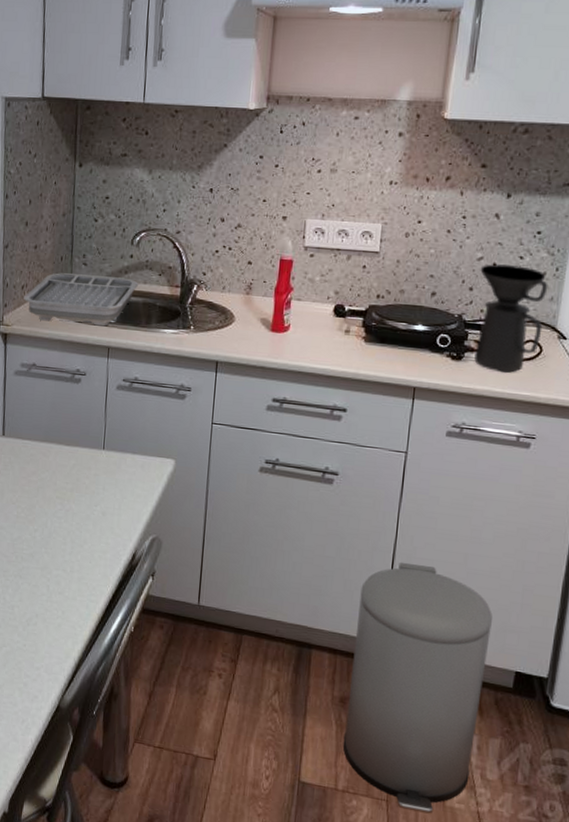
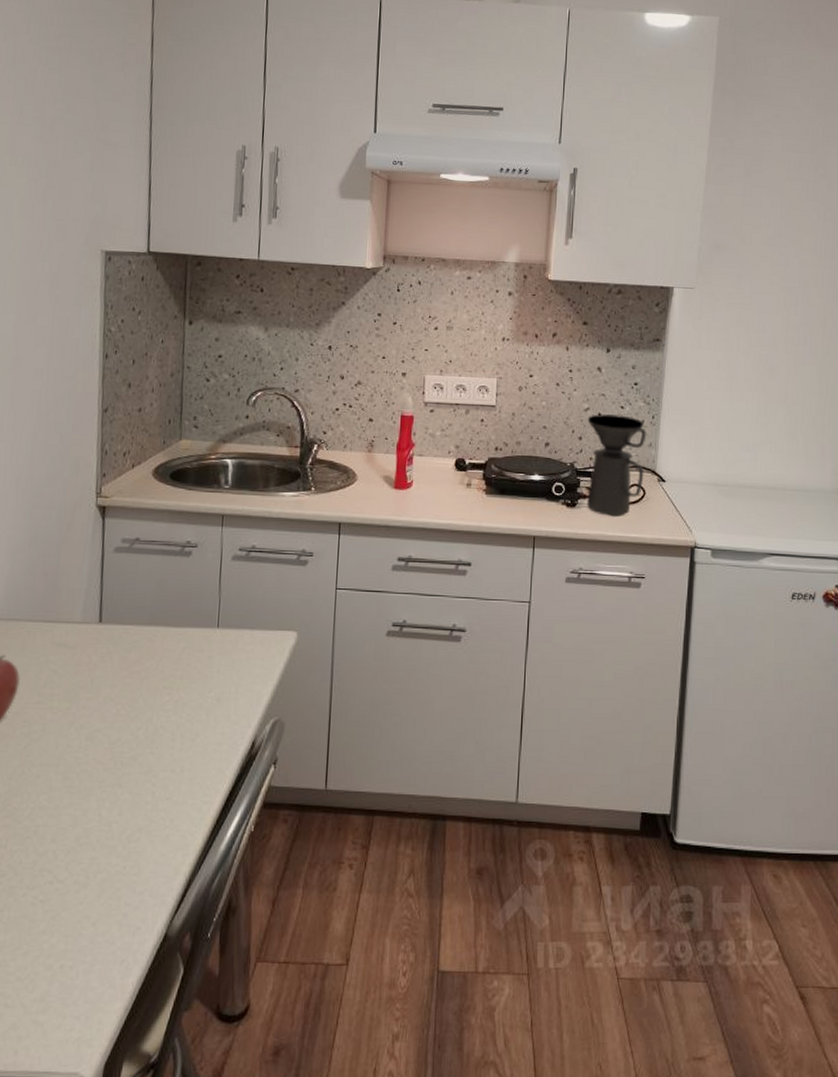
dish rack: present [24,272,139,327] -> none [125,437,256,493]
pedal bin: present [343,561,493,814] -> none [481,714,618,980]

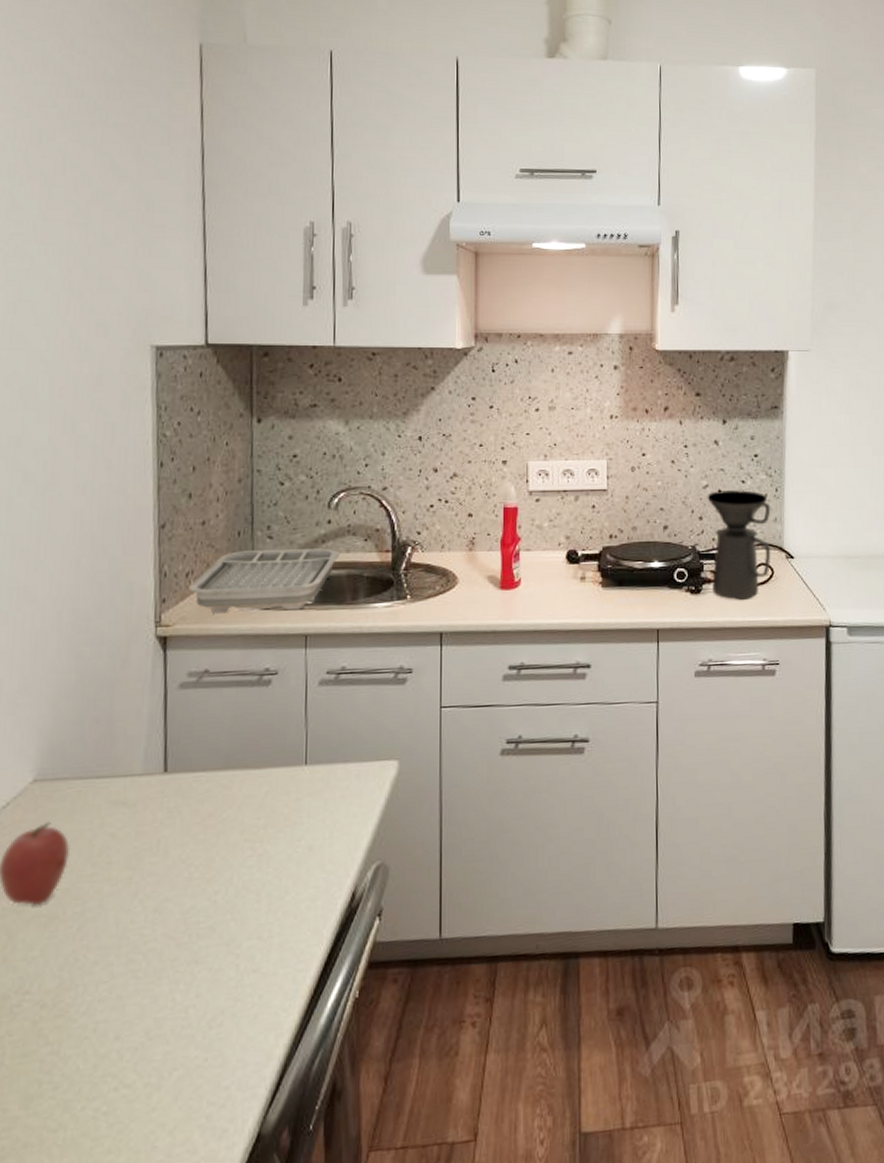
dish rack: none [125,437,256,493] -> present [189,548,341,614]

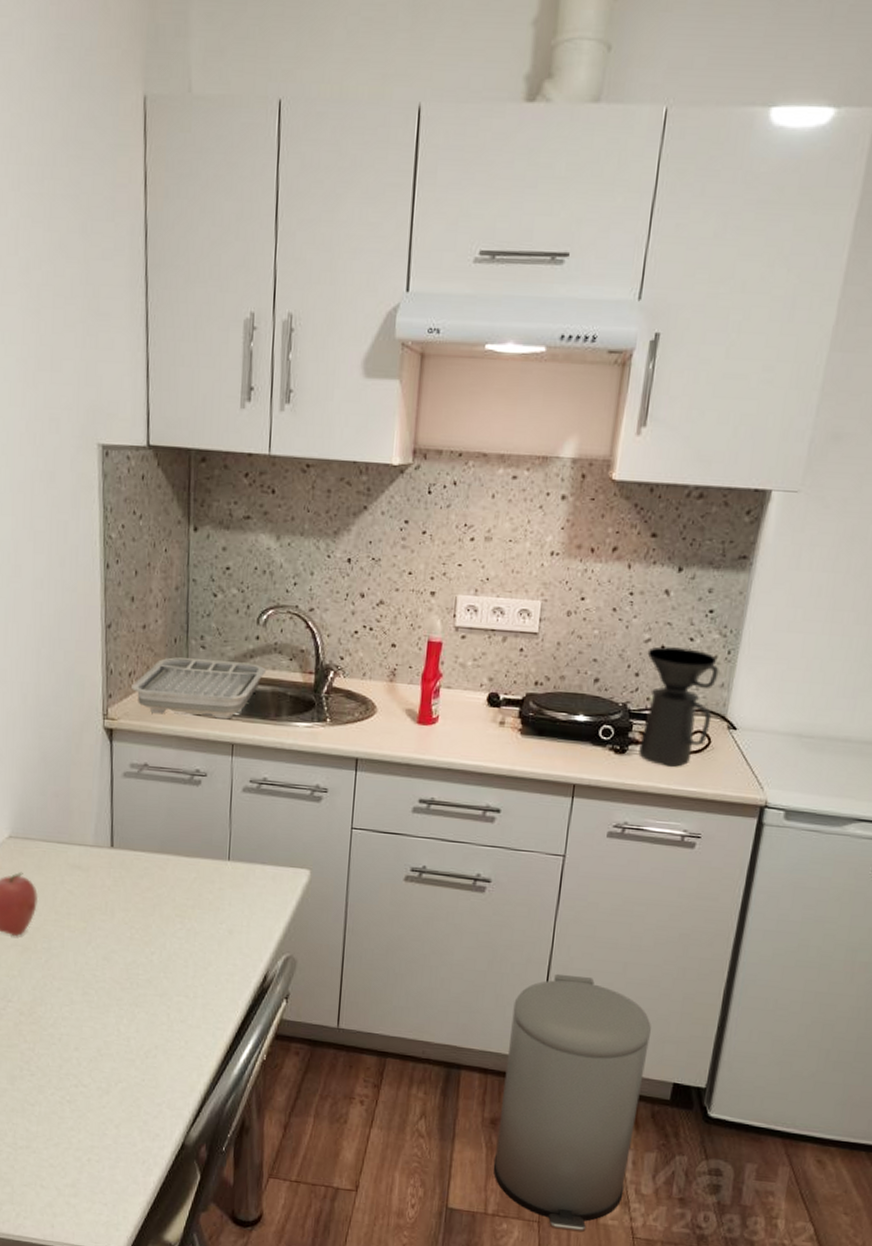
pedal bin: none [625,825,765,1128] -> present [493,973,652,1233]

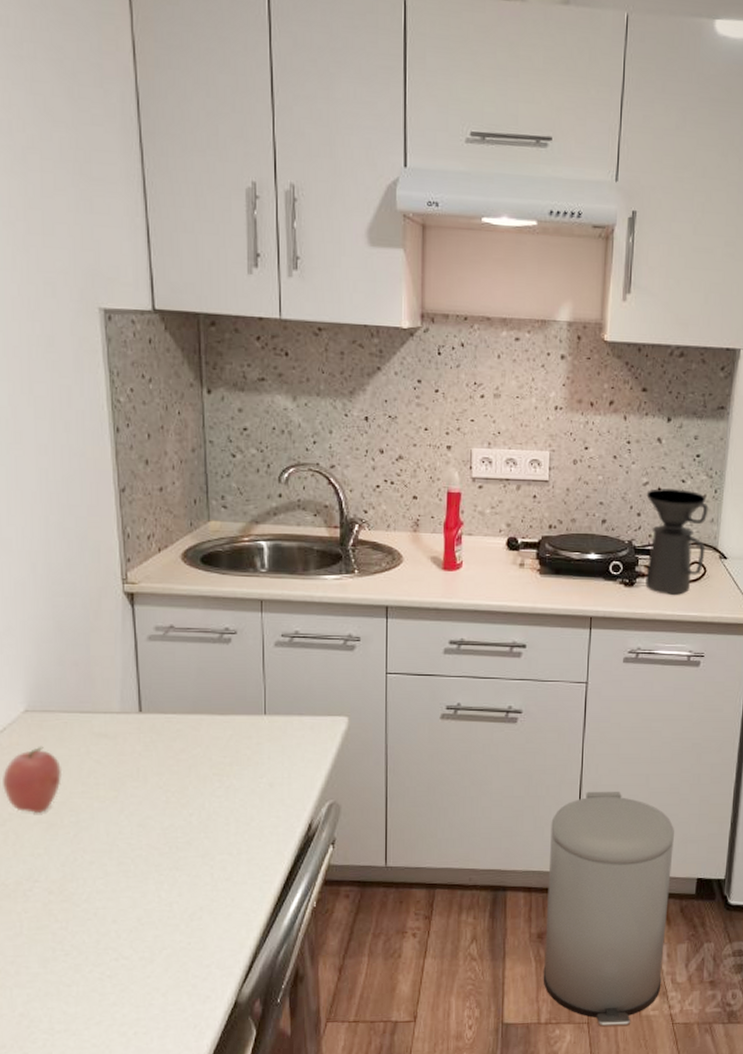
dish rack: present [131,657,267,720] -> none [151,518,292,577]

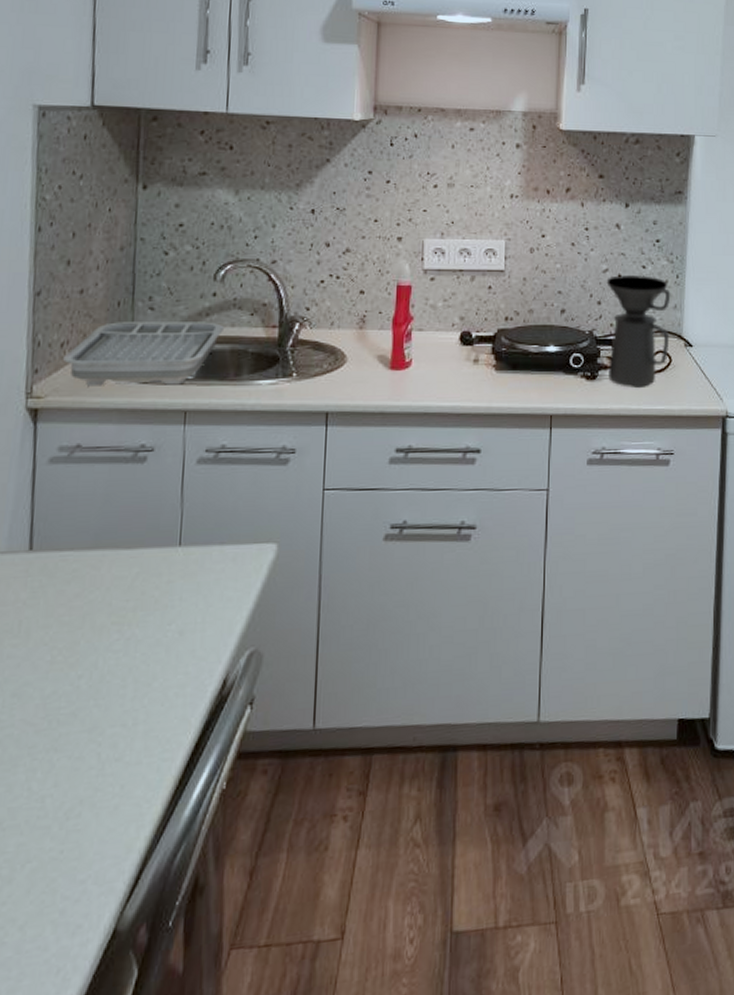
dish rack: none [151,518,292,577] -> present [63,322,225,386]
pedal bin: present [543,791,675,1028] -> none [501,617,651,928]

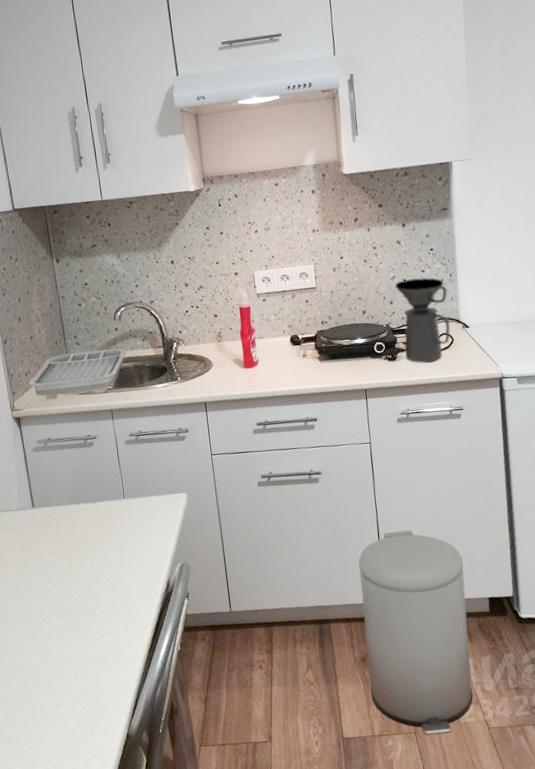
pedal bin: none [501,617,651,928] -> present [358,530,473,736]

